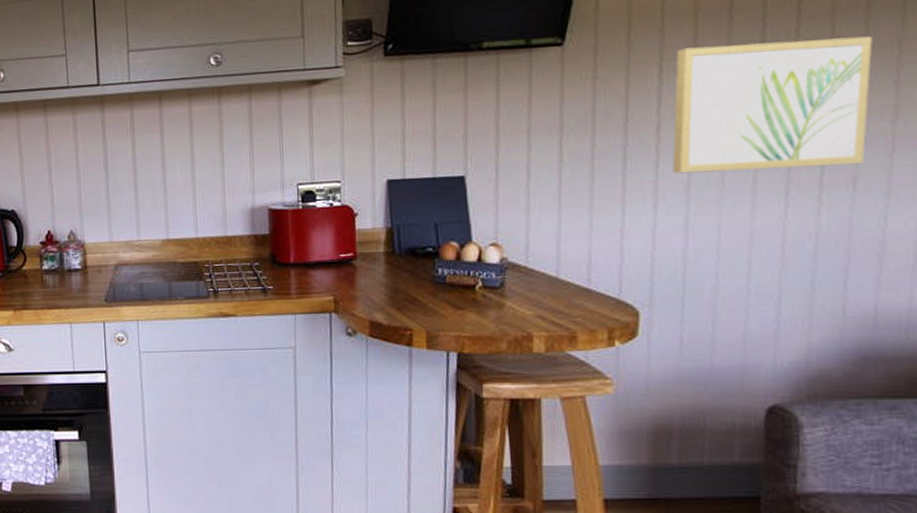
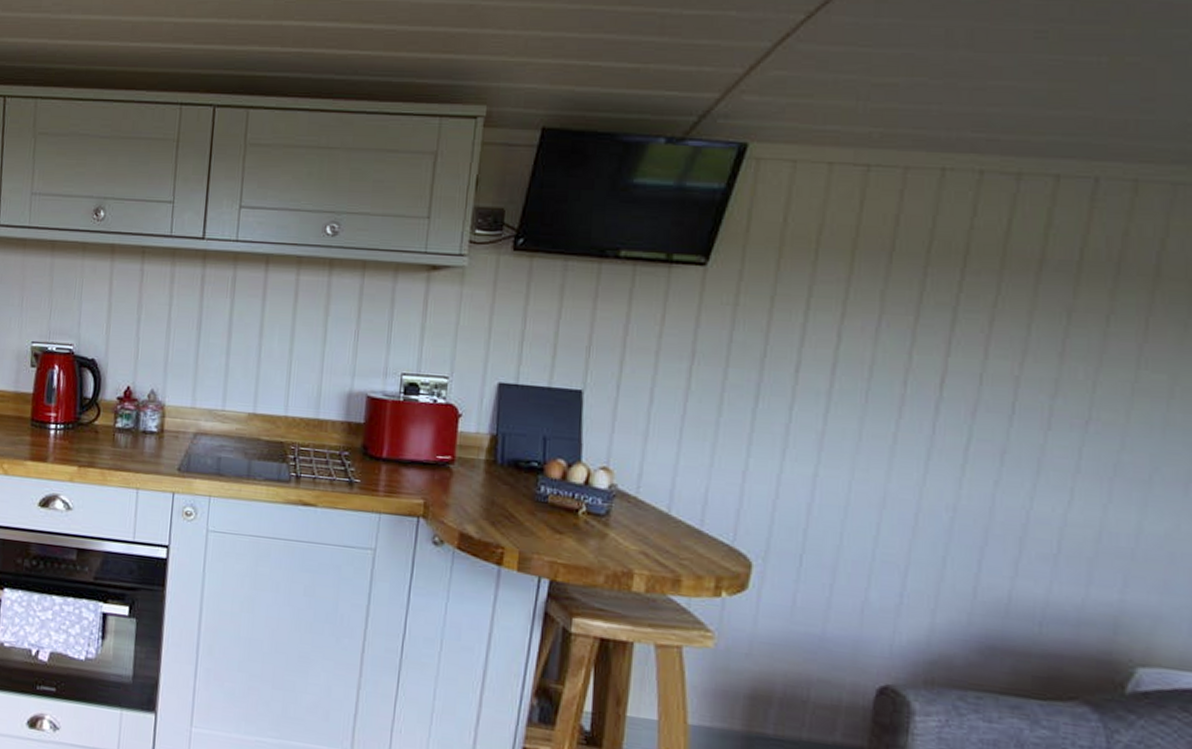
wall art: present [672,36,873,174] -> none [806,286,1040,438]

